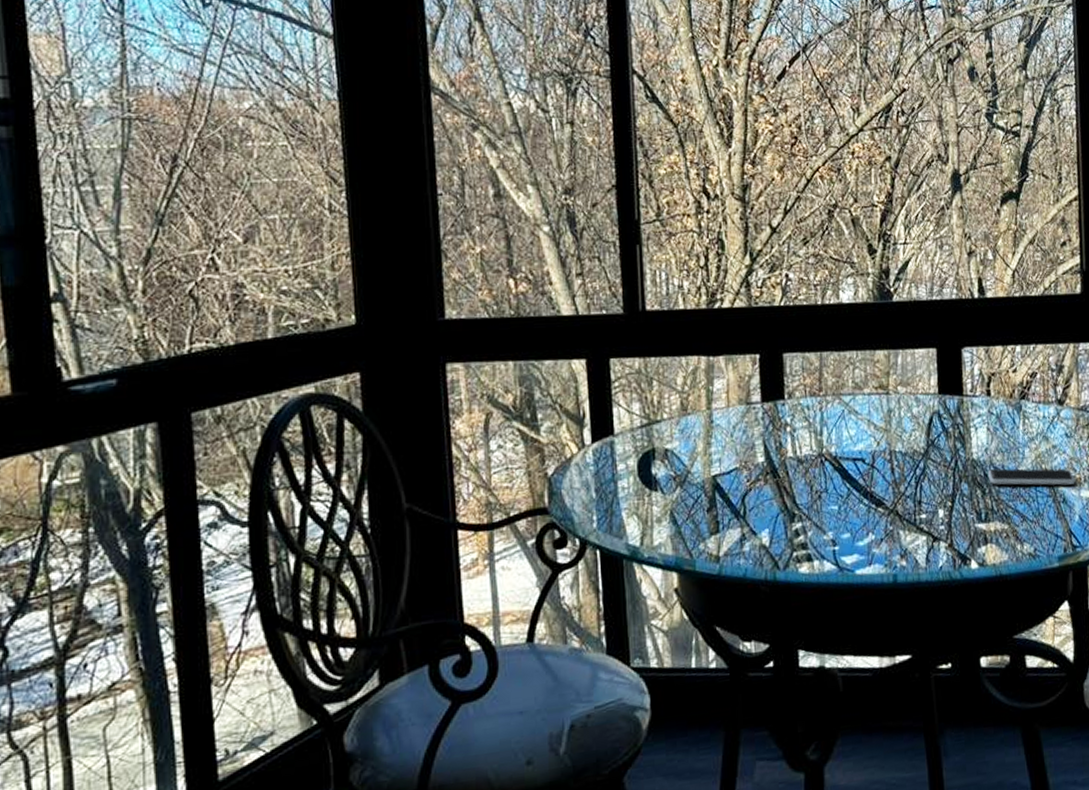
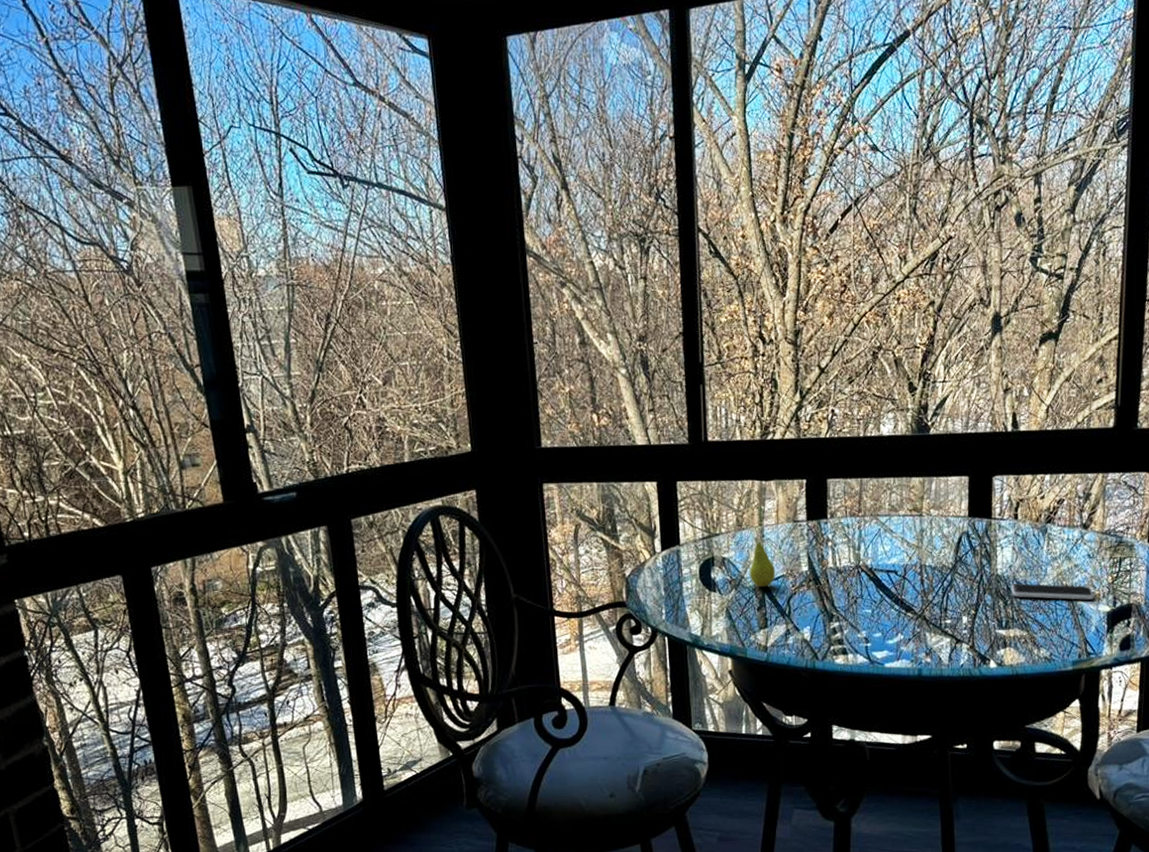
fruit: none [696,422,728,484] -> present [749,536,776,588]

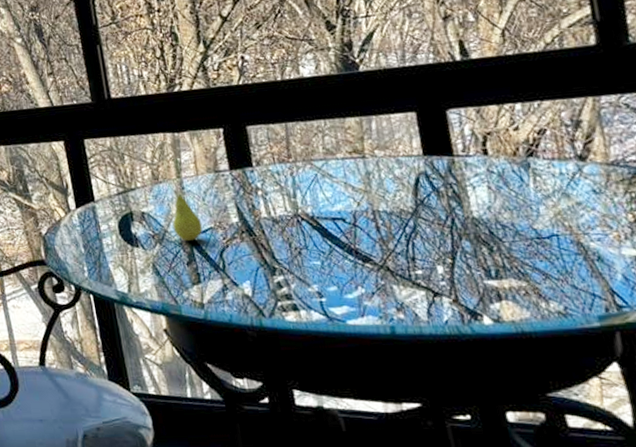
smartphone: present [1011,583,1095,600] -> none [494,226,614,243]

